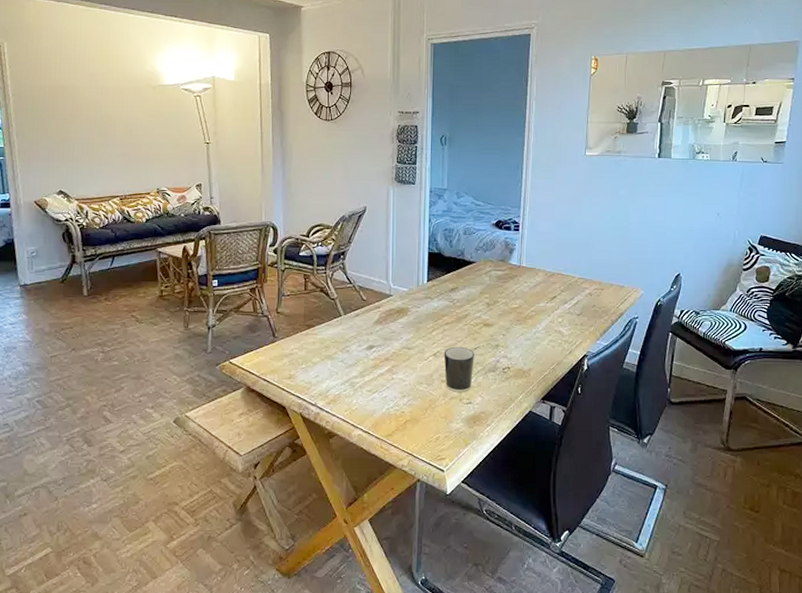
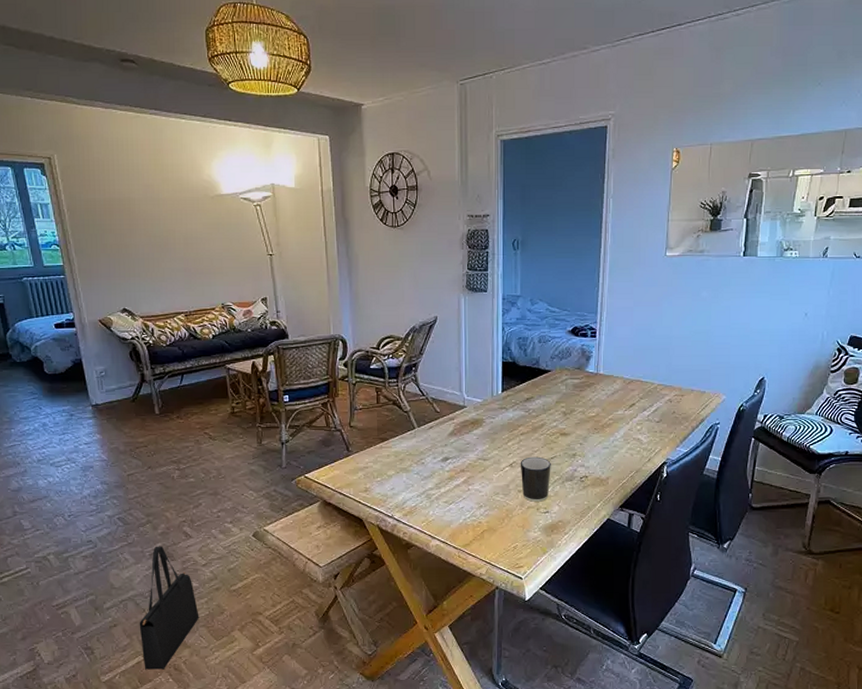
tote bag: none [50,431,114,563] -> present [139,546,199,670]

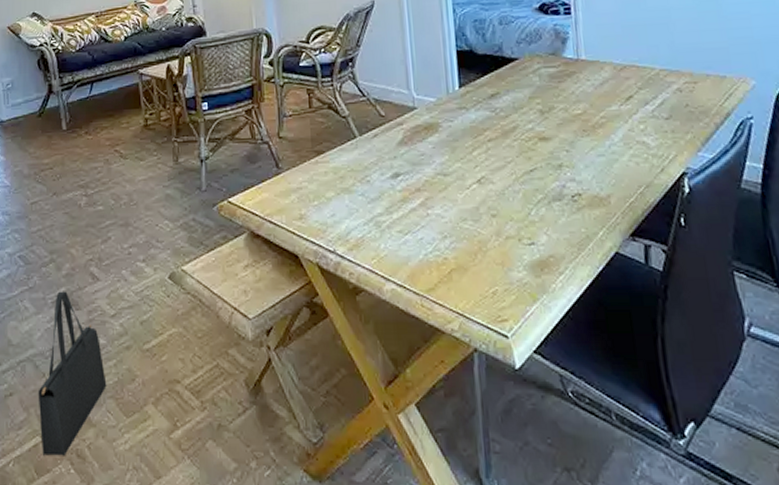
mug: present [520,456,551,502] -> none [490,169,532,230]

